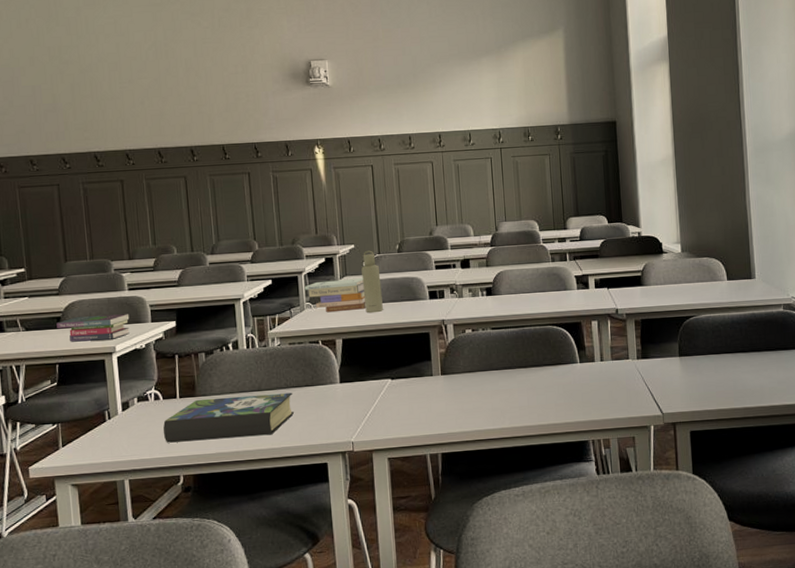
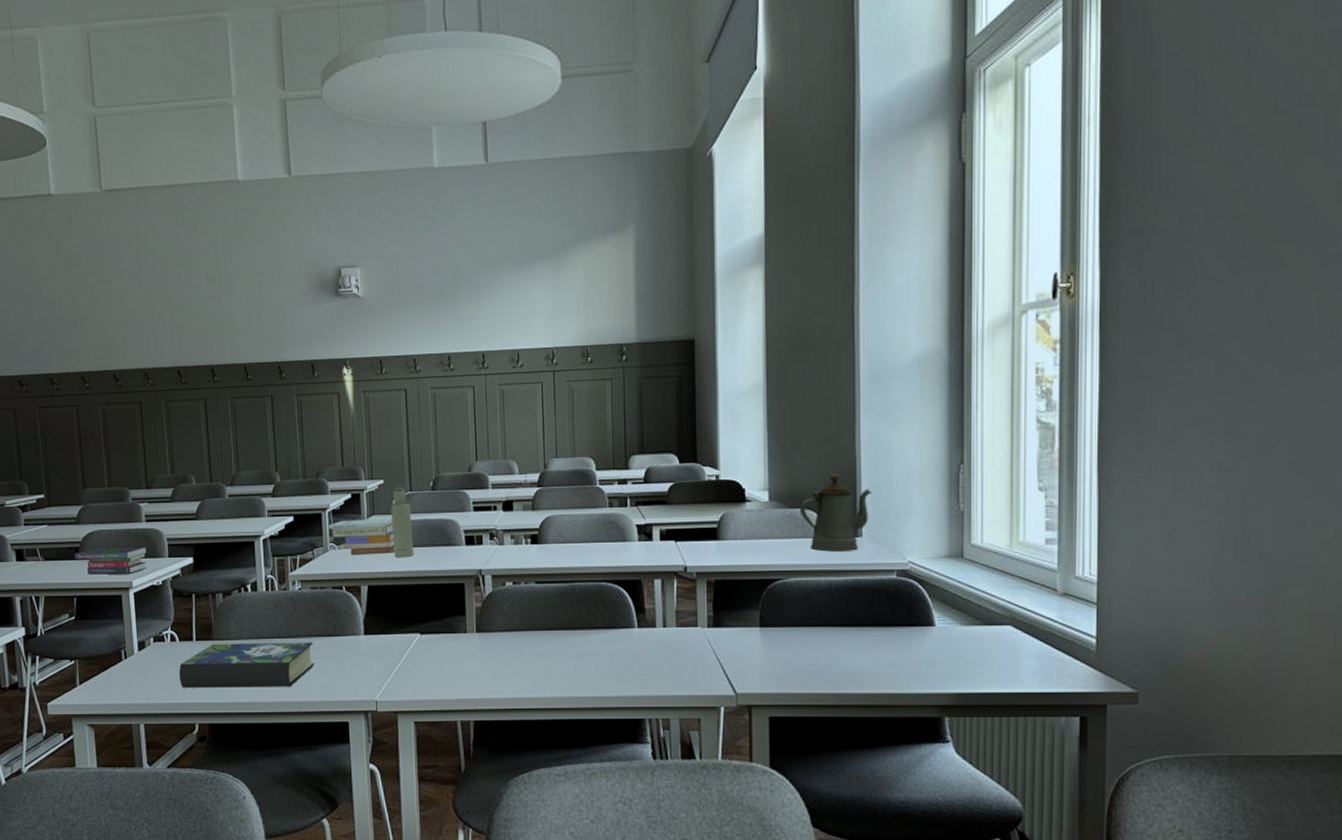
coffee pot: none [705,228,760,292] -> present [799,473,871,552]

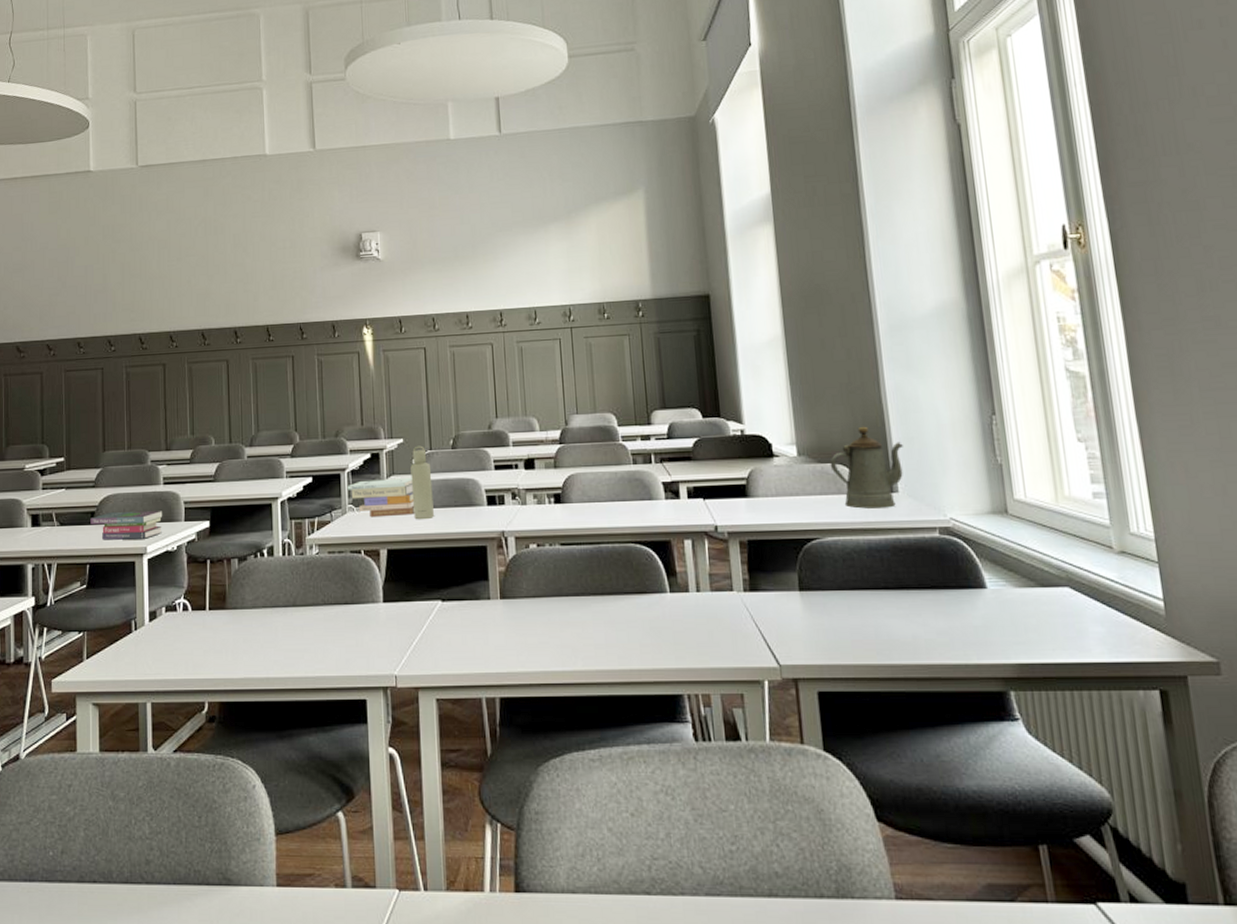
book: present [179,642,315,688] -> none [189,610,332,662]

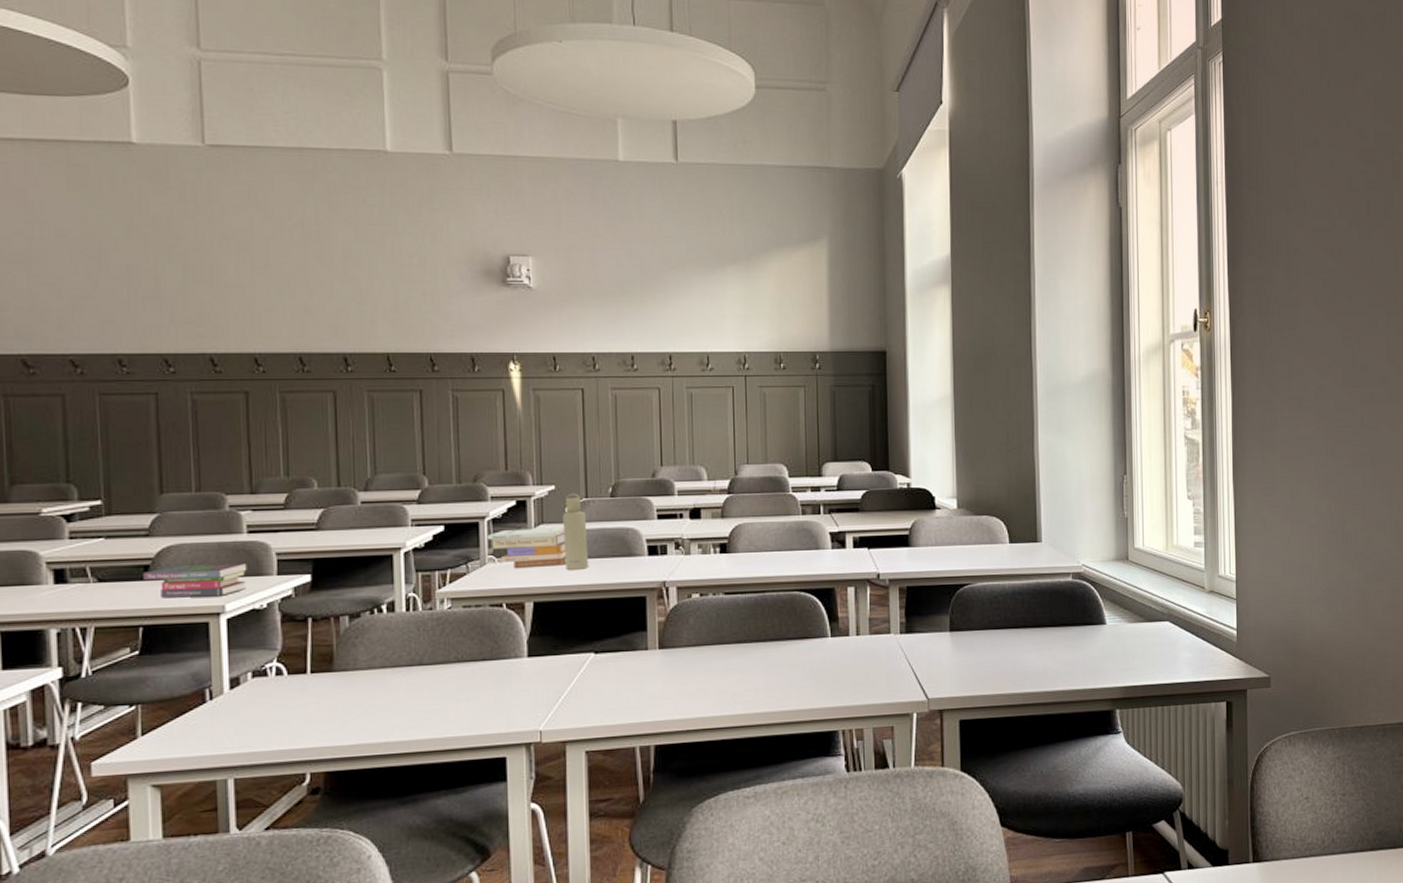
coffee pot: present [830,426,903,509] -> none [985,482,1049,557]

